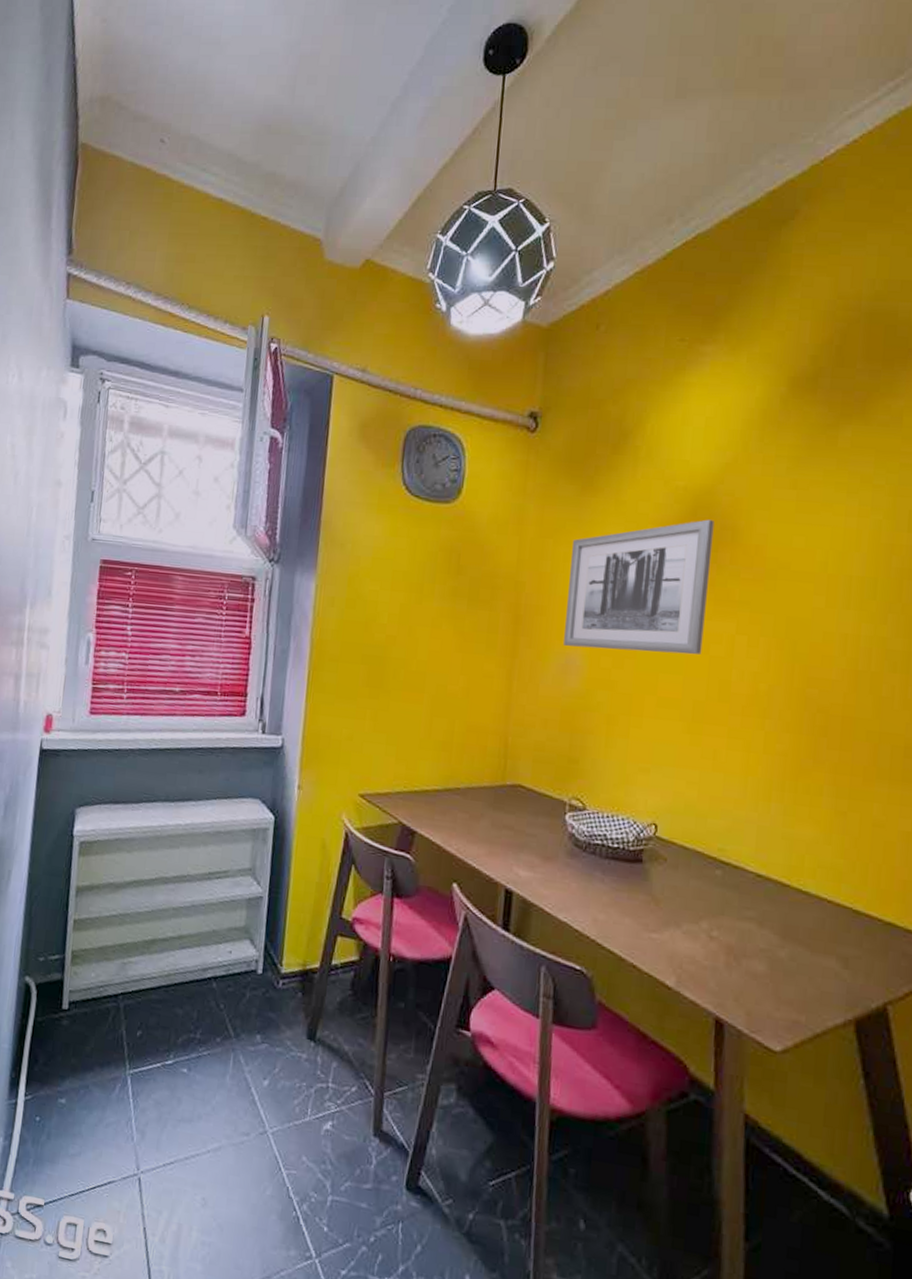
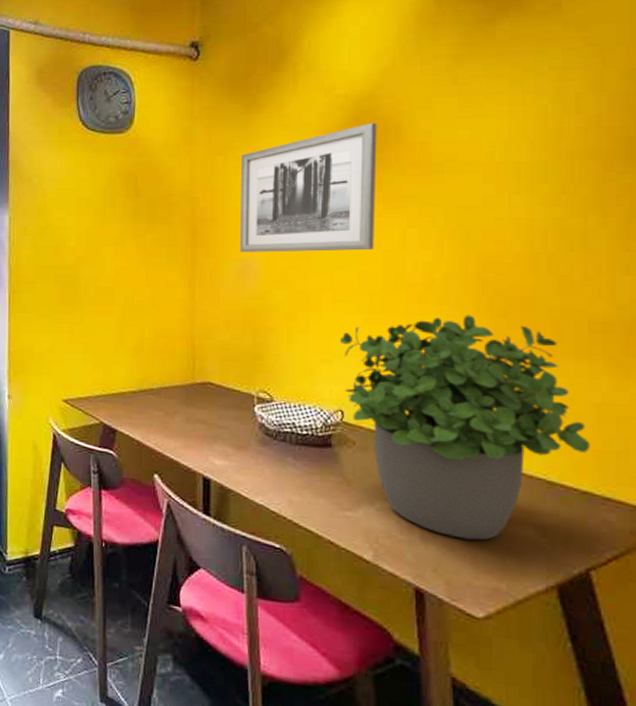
potted plant: none [658,730,898,970] -> present [339,314,591,541]

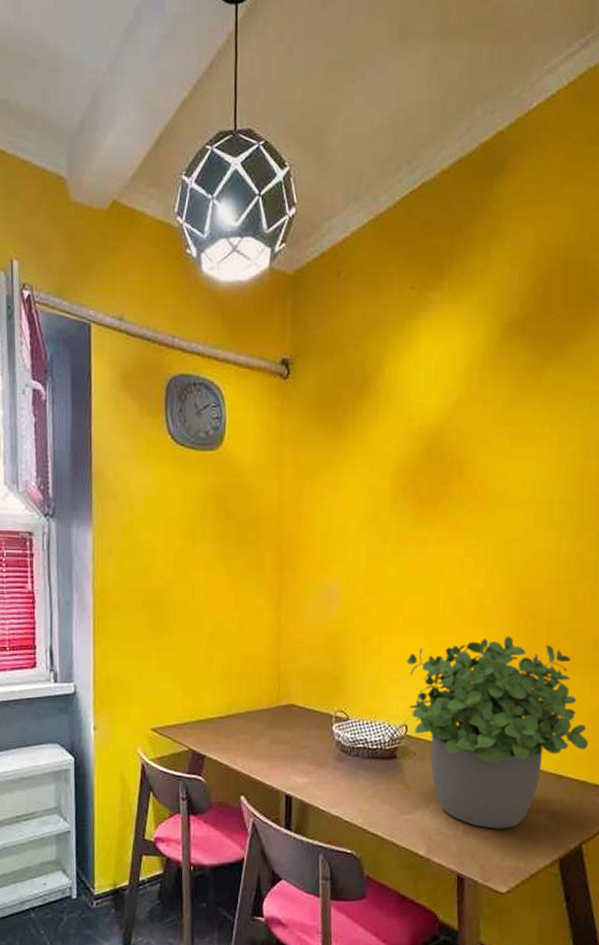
wall art: present [240,122,377,252] -> none [323,456,445,578]

